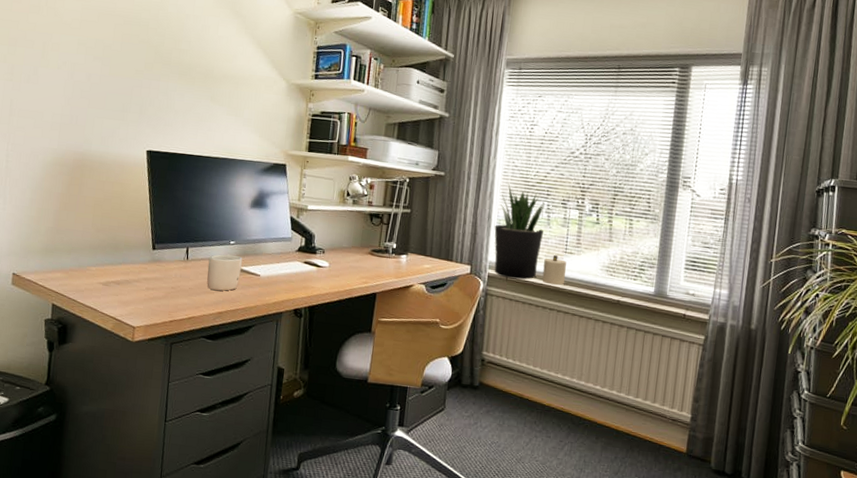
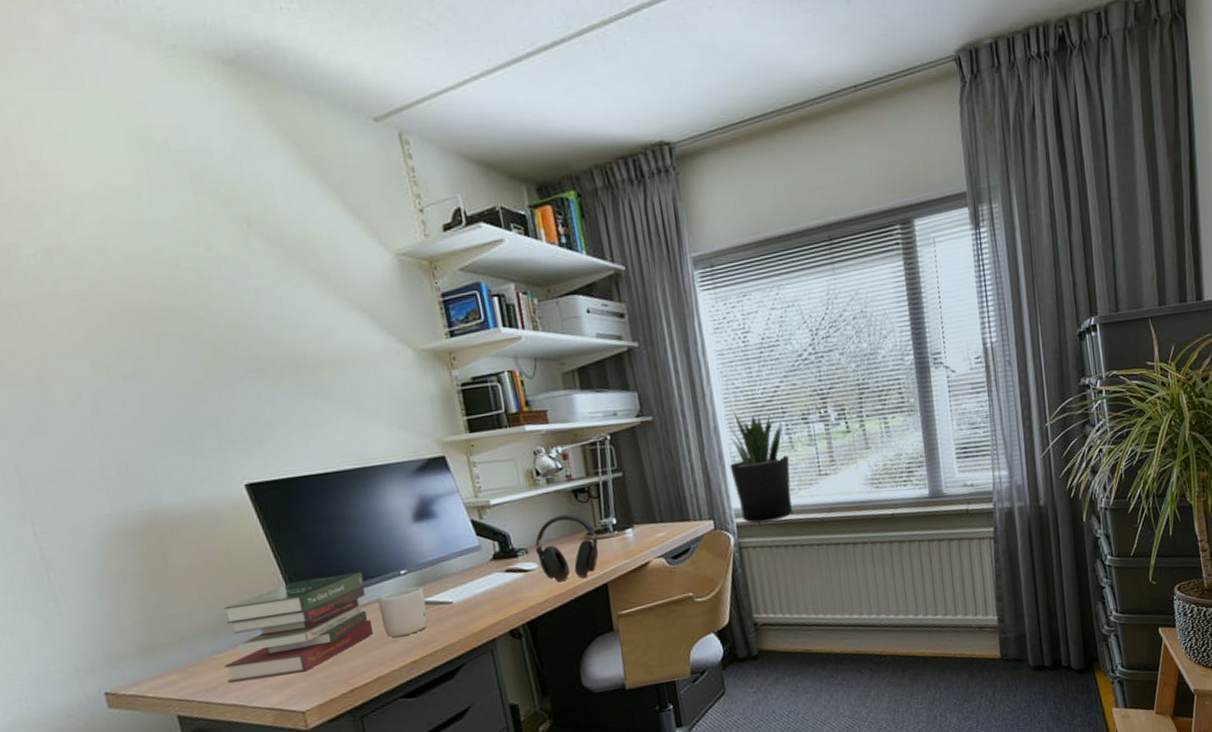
books: none [92,228,205,298] -> present [223,572,374,683]
headphones: none [330,230,379,284] -> present [535,513,599,583]
candle: present [542,255,567,286] -> none [797,481,828,517]

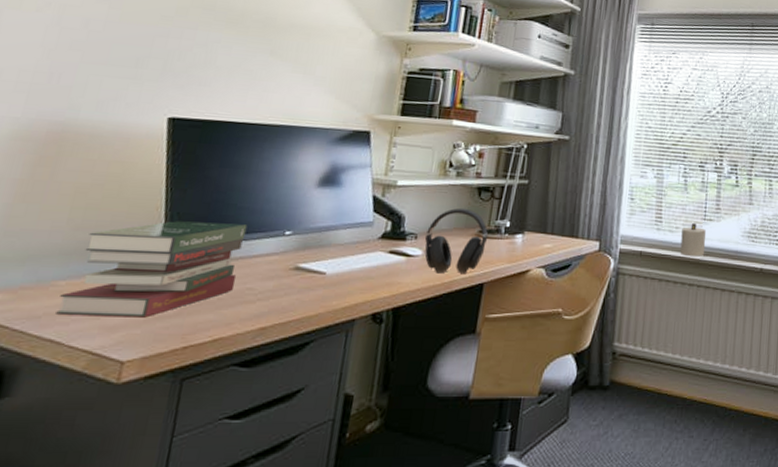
mug: present [377,586,428,638] -> none [245,249,302,299]
planter: present [729,411,792,523] -> none [626,147,682,254]
candle: none [797,481,828,517] -> present [680,223,706,257]

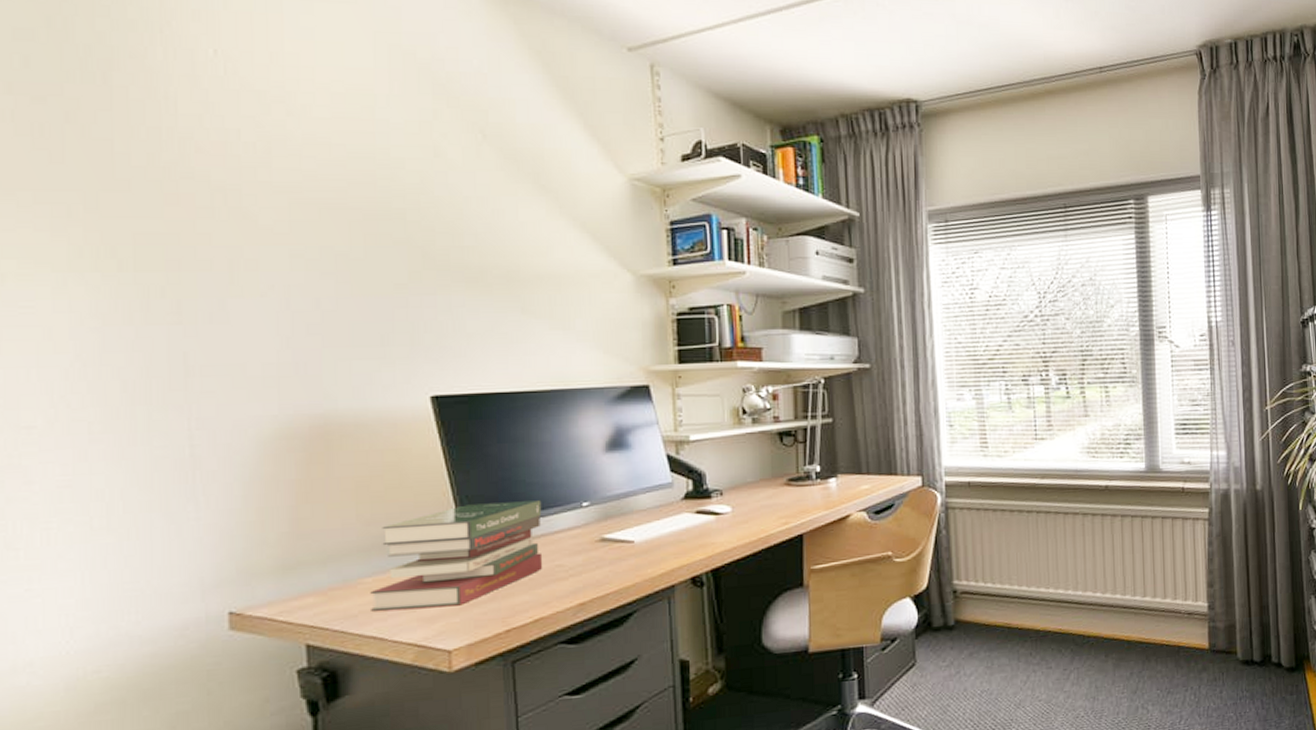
headphones: present [424,207,489,274] -> none [730,456,799,529]
candle: present [680,223,706,257] -> none [1012,445,1041,482]

